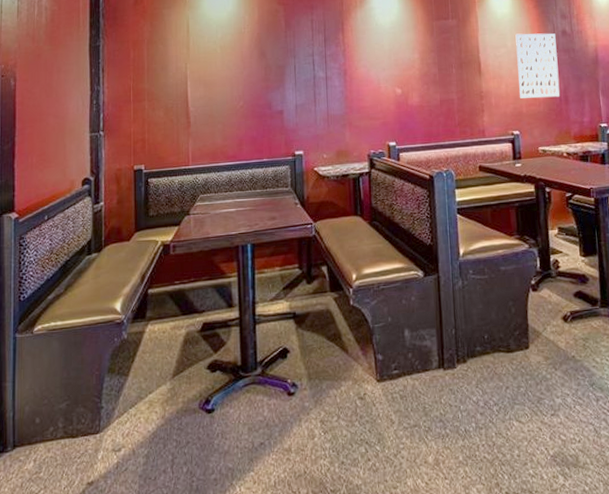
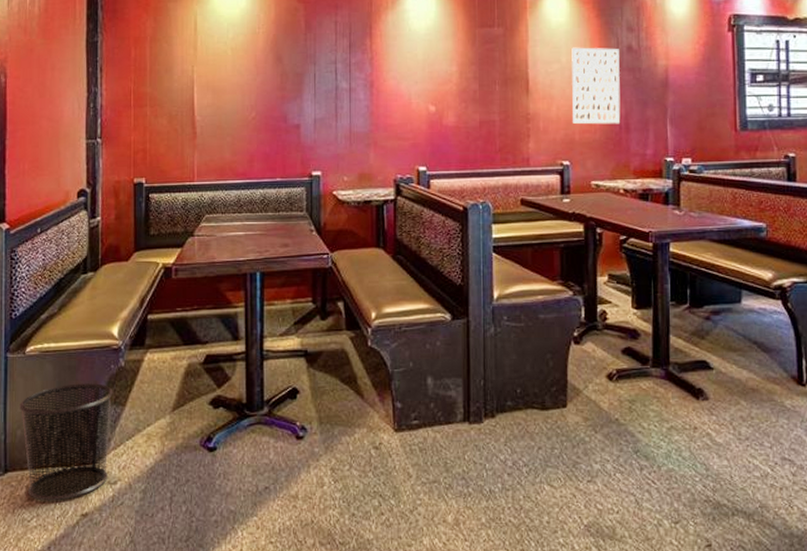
waste bin: none [28,356,117,473] -> present [19,383,113,501]

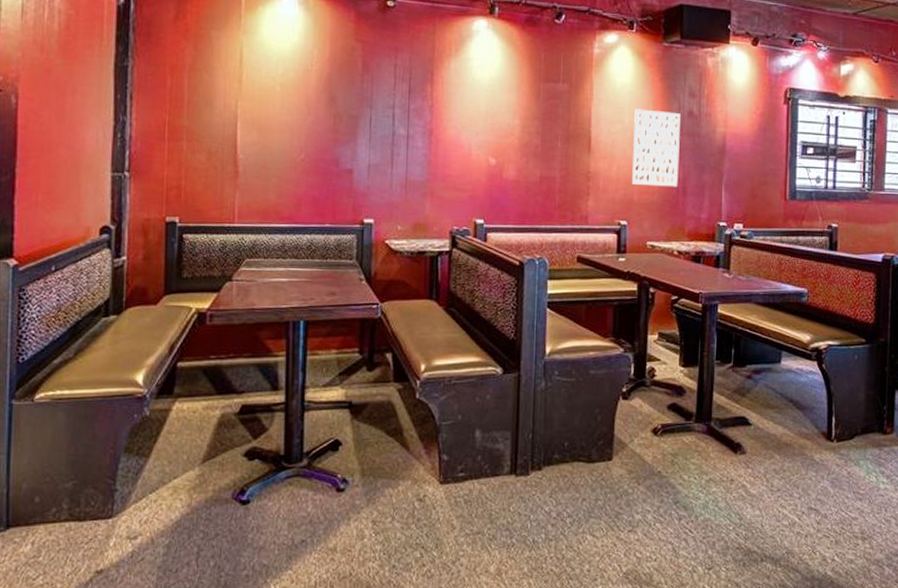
waste bin: present [19,383,113,501] -> none [26,433,136,558]

